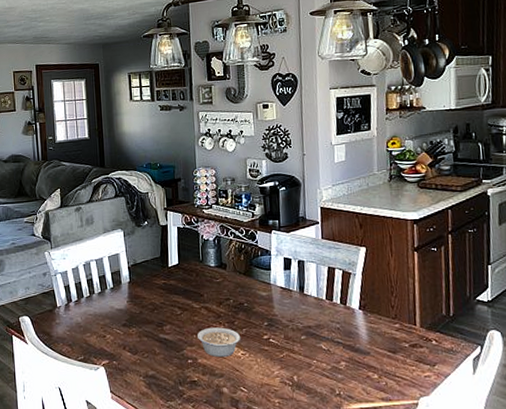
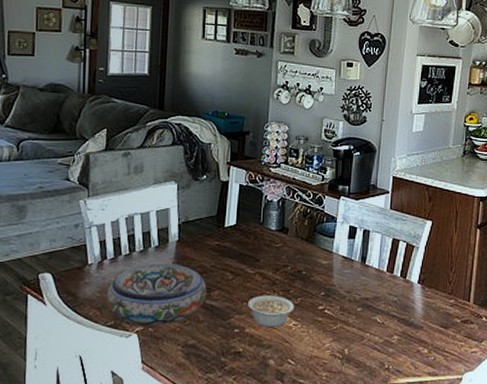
bowl: none [75,302,160,359] -> present [106,263,207,326]

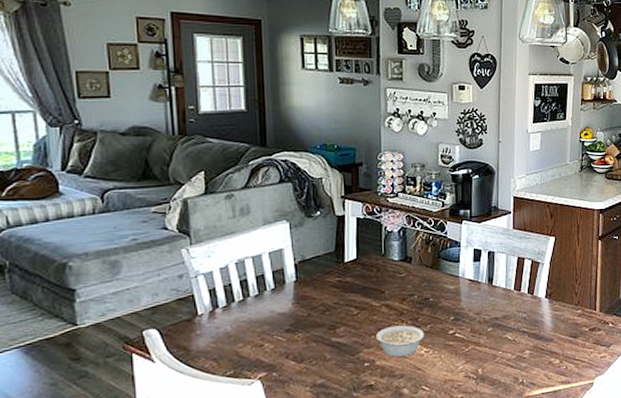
bowl: present [106,263,207,326] -> none [222,305,332,371]

